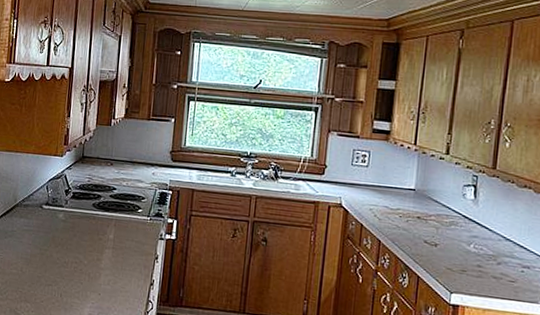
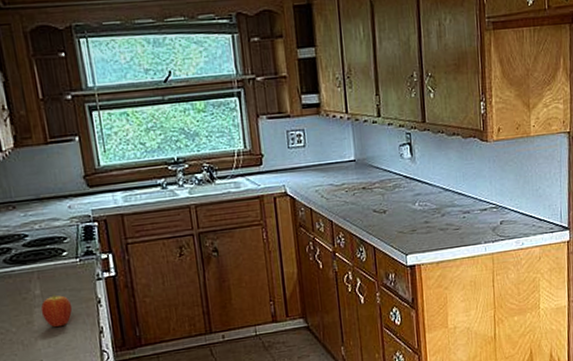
fruit: none [109,242,135,271] -> present [40,295,73,328]

